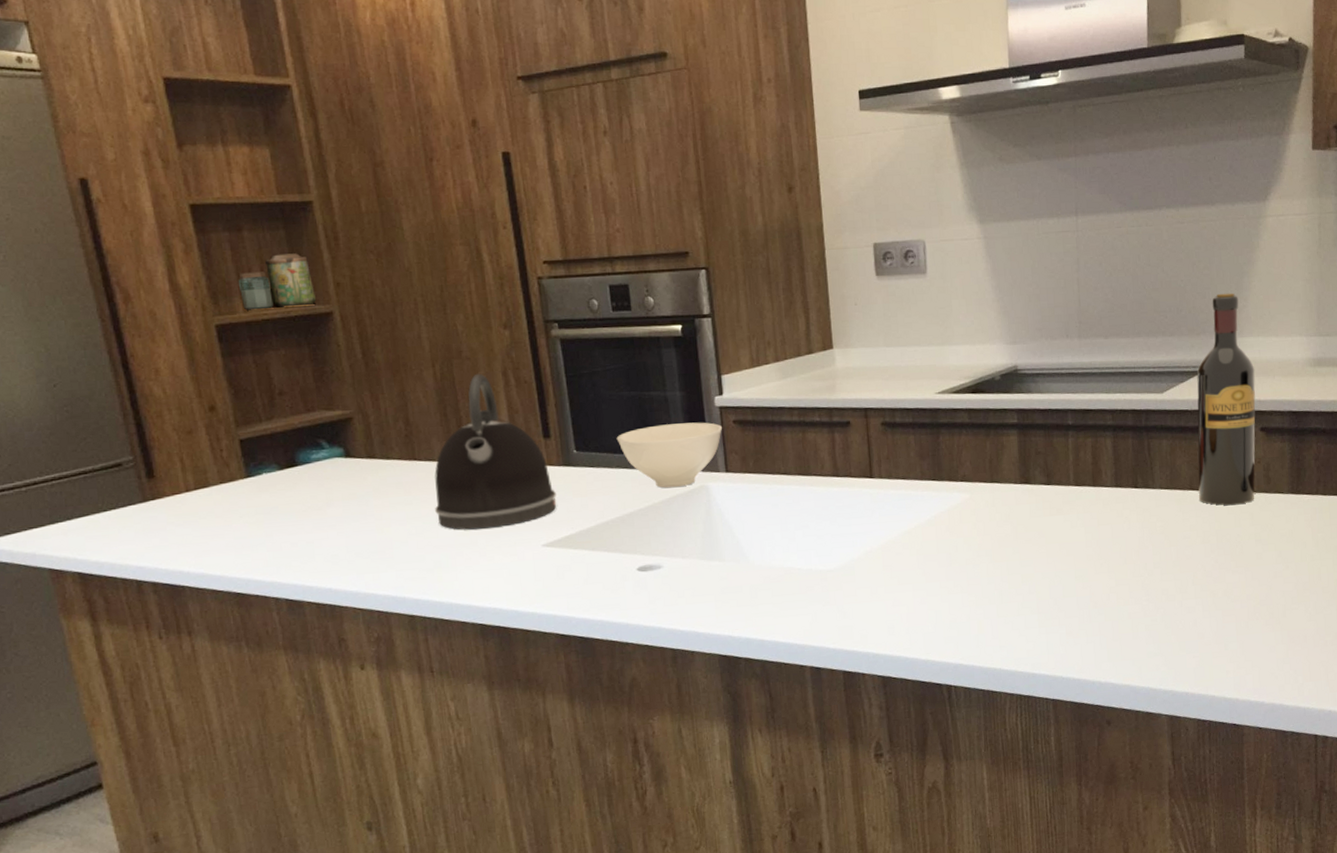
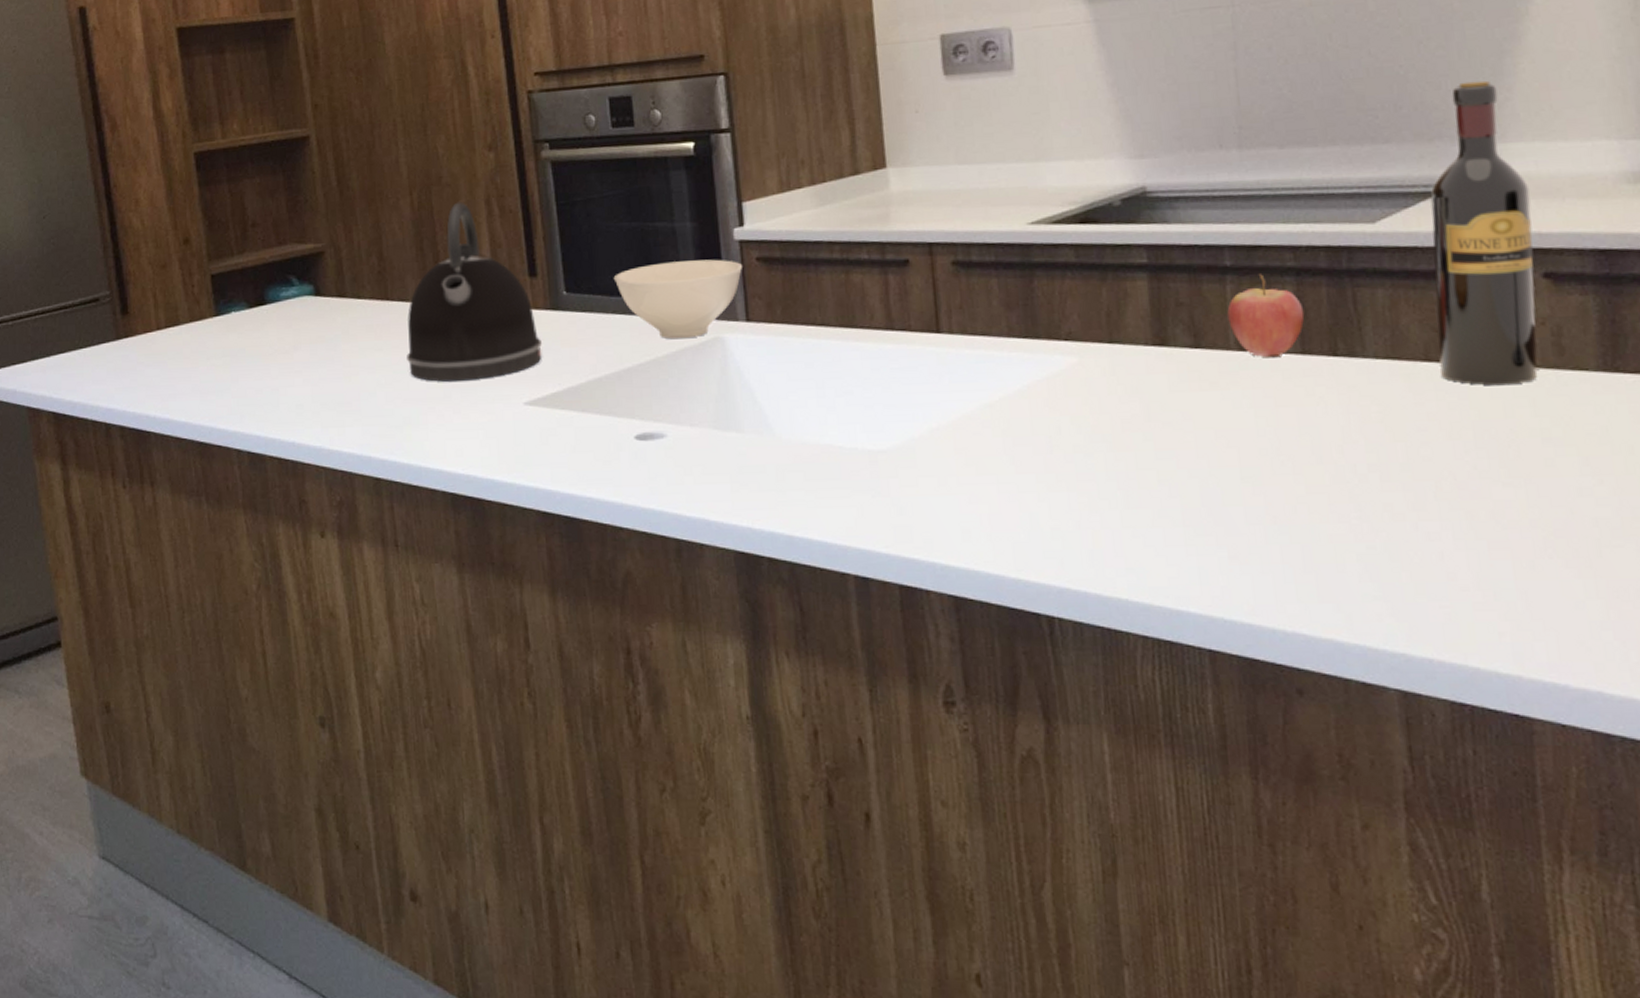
peanut butter: present [238,271,274,311] -> none [218,95,251,137]
canister: present [265,253,316,308] -> none [245,74,293,133]
fruit: none [1069,430,1118,491] -> present [1227,274,1305,358]

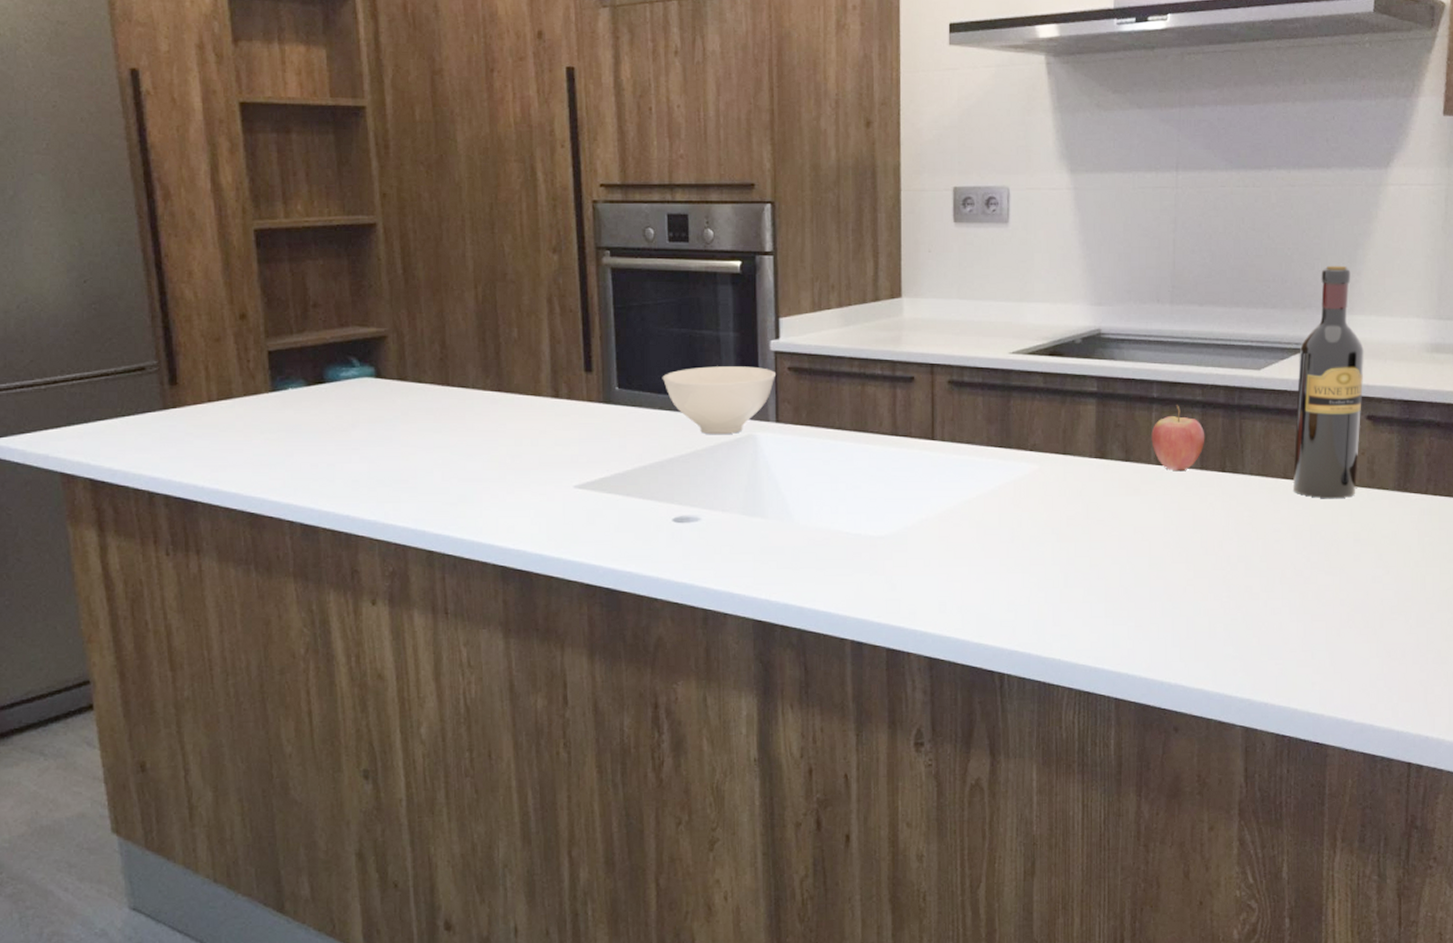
kettle: present [407,202,542,381] -> none [465,298,593,464]

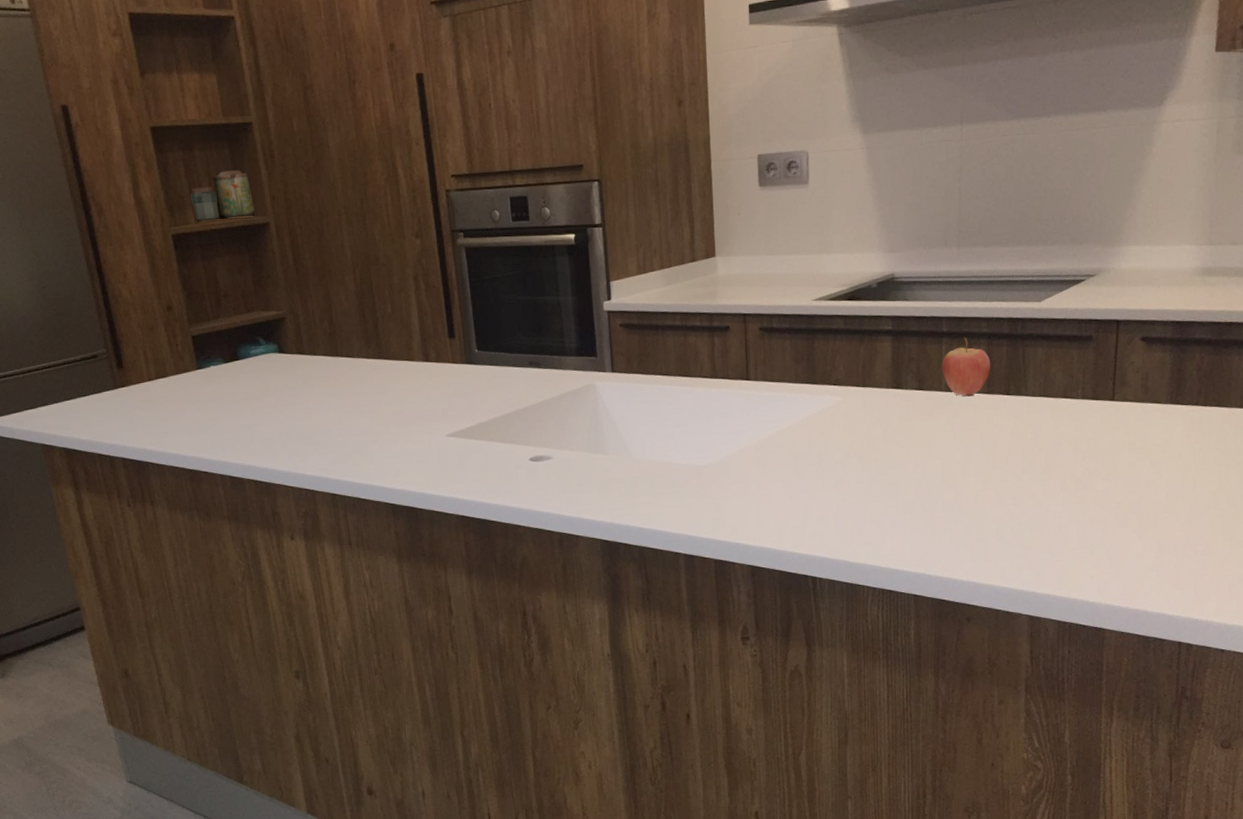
peanut butter: none [281,176,316,216] -> present [190,186,220,222]
canister: none [312,159,360,215] -> present [213,170,255,219]
bowl: present [662,366,777,435] -> none [513,325,610,386]
wine bottle: present [1292,265,1365,499] -> none [1071,201,1139,414]

